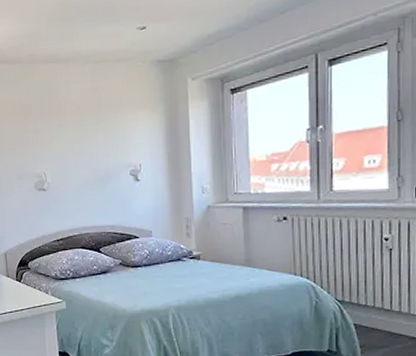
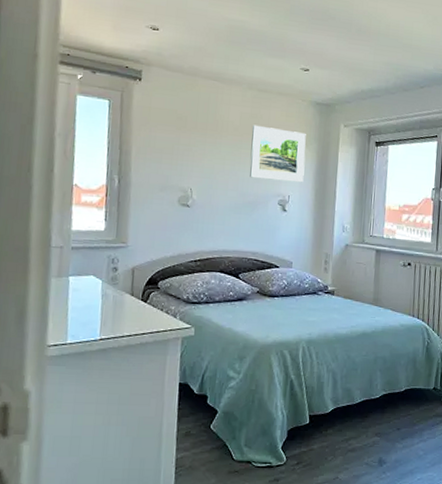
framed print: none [94,96,154,153] -> present [249,124,306,183]

